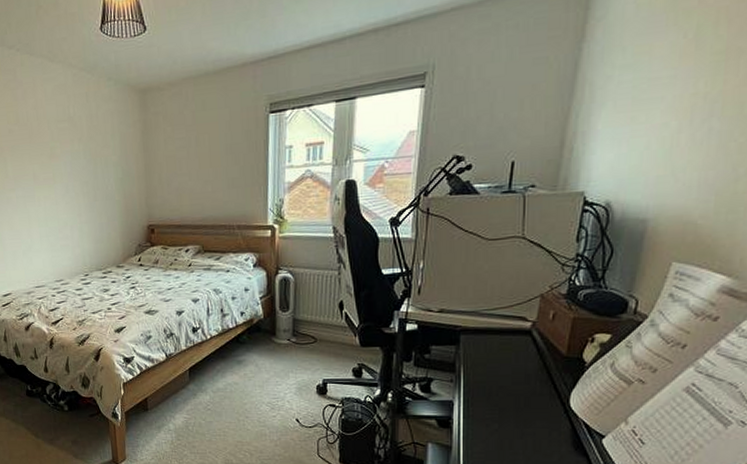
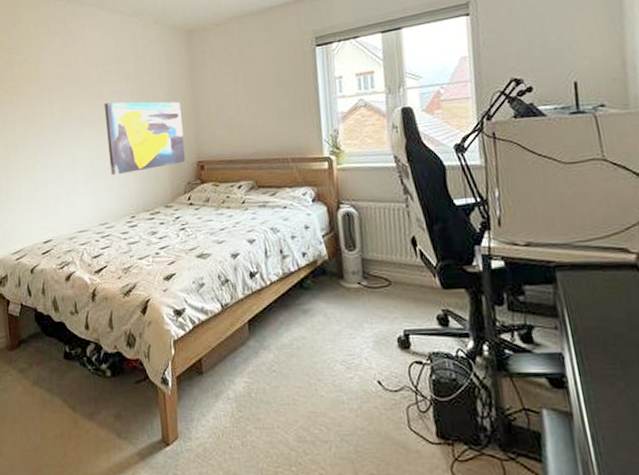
wall art: none [56,162,137,236] -> present [103,101,186,176]

